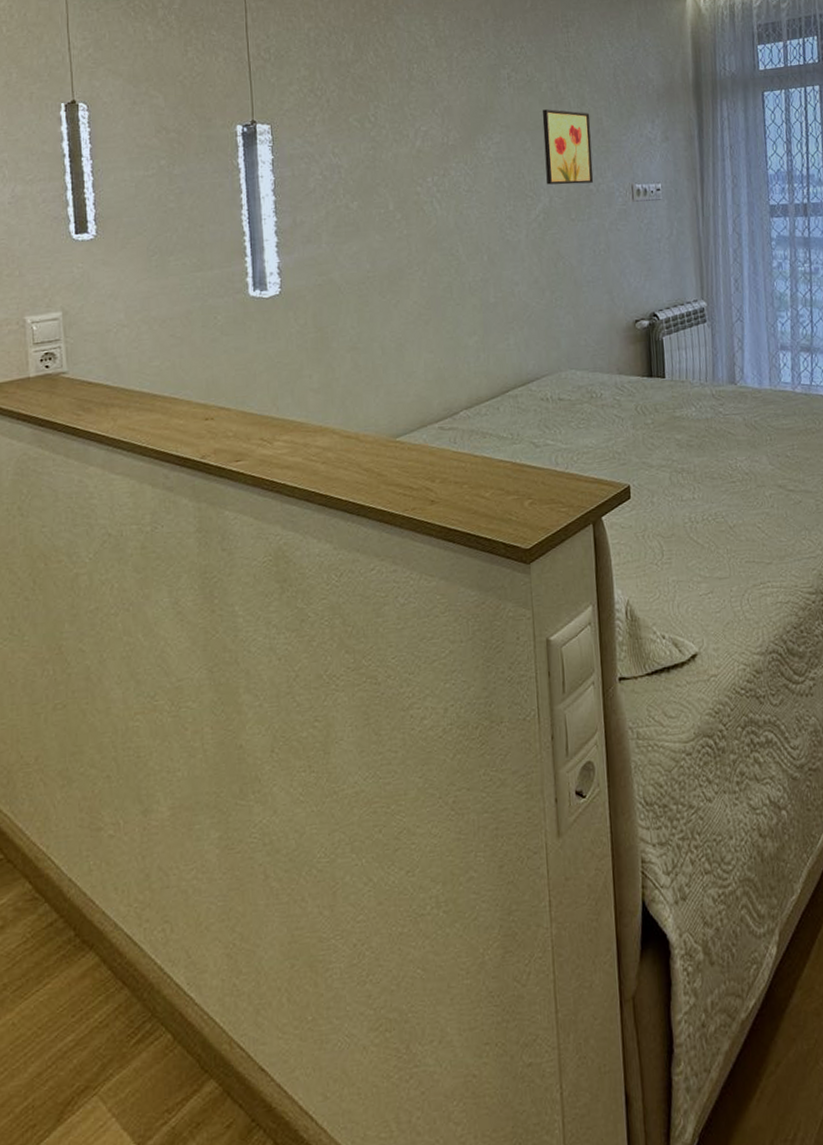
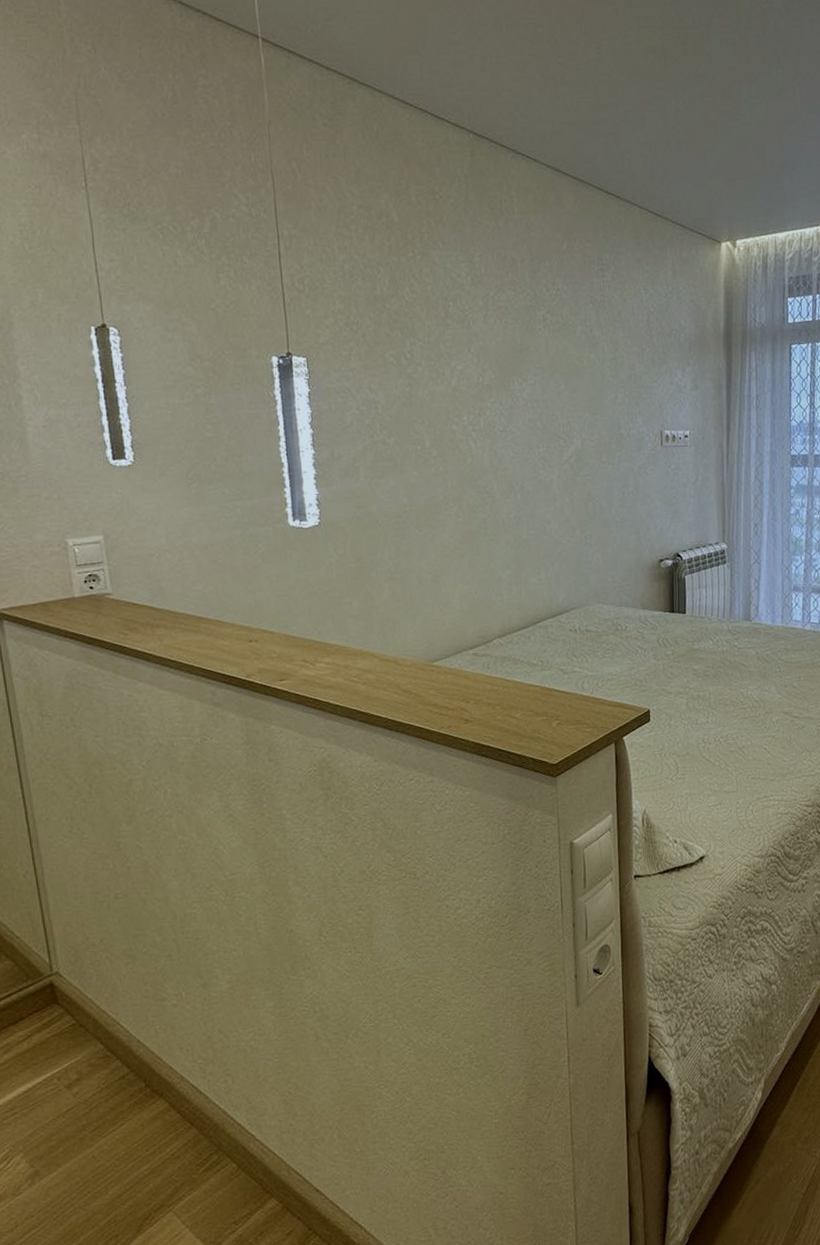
wall art: present [542,109,594,185] -> none [576,353,625,428]

